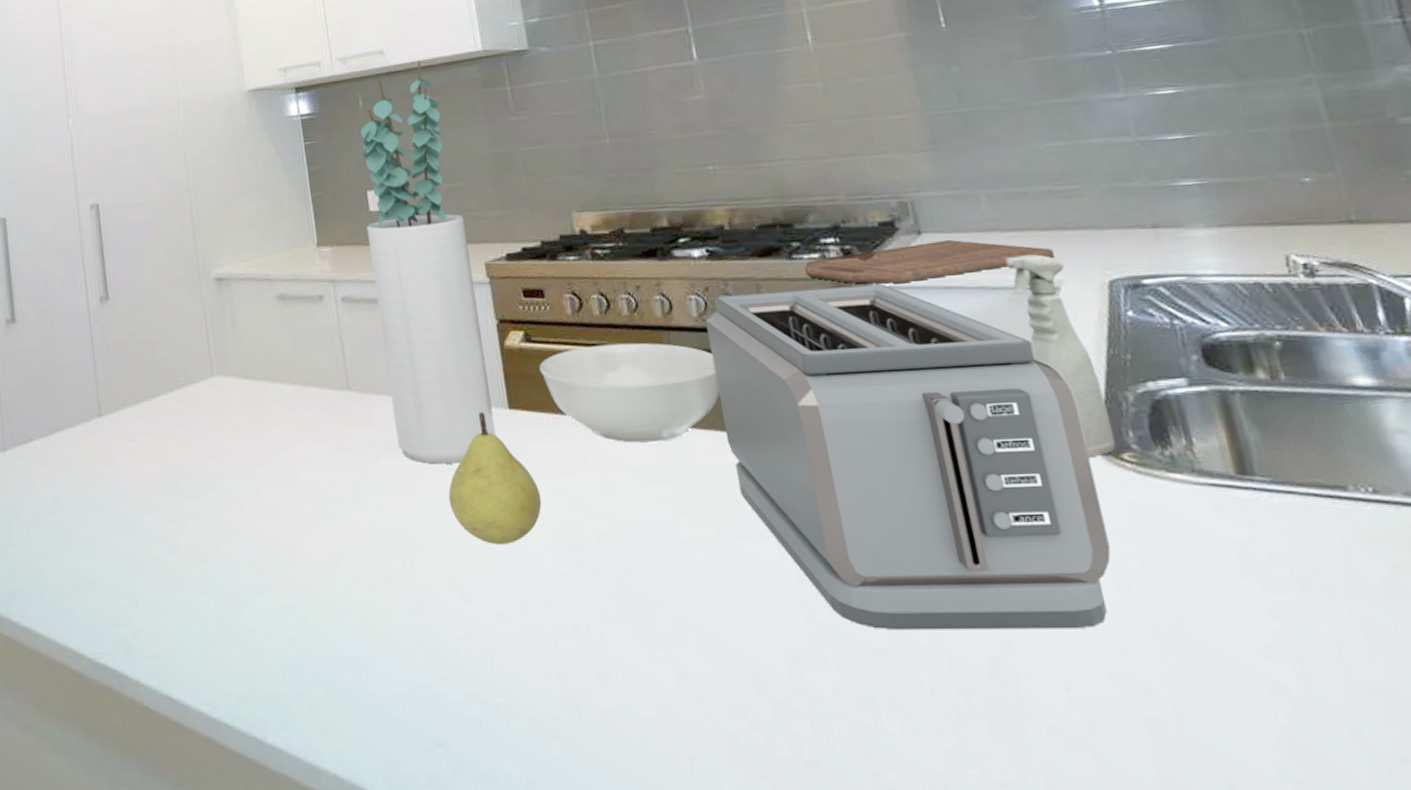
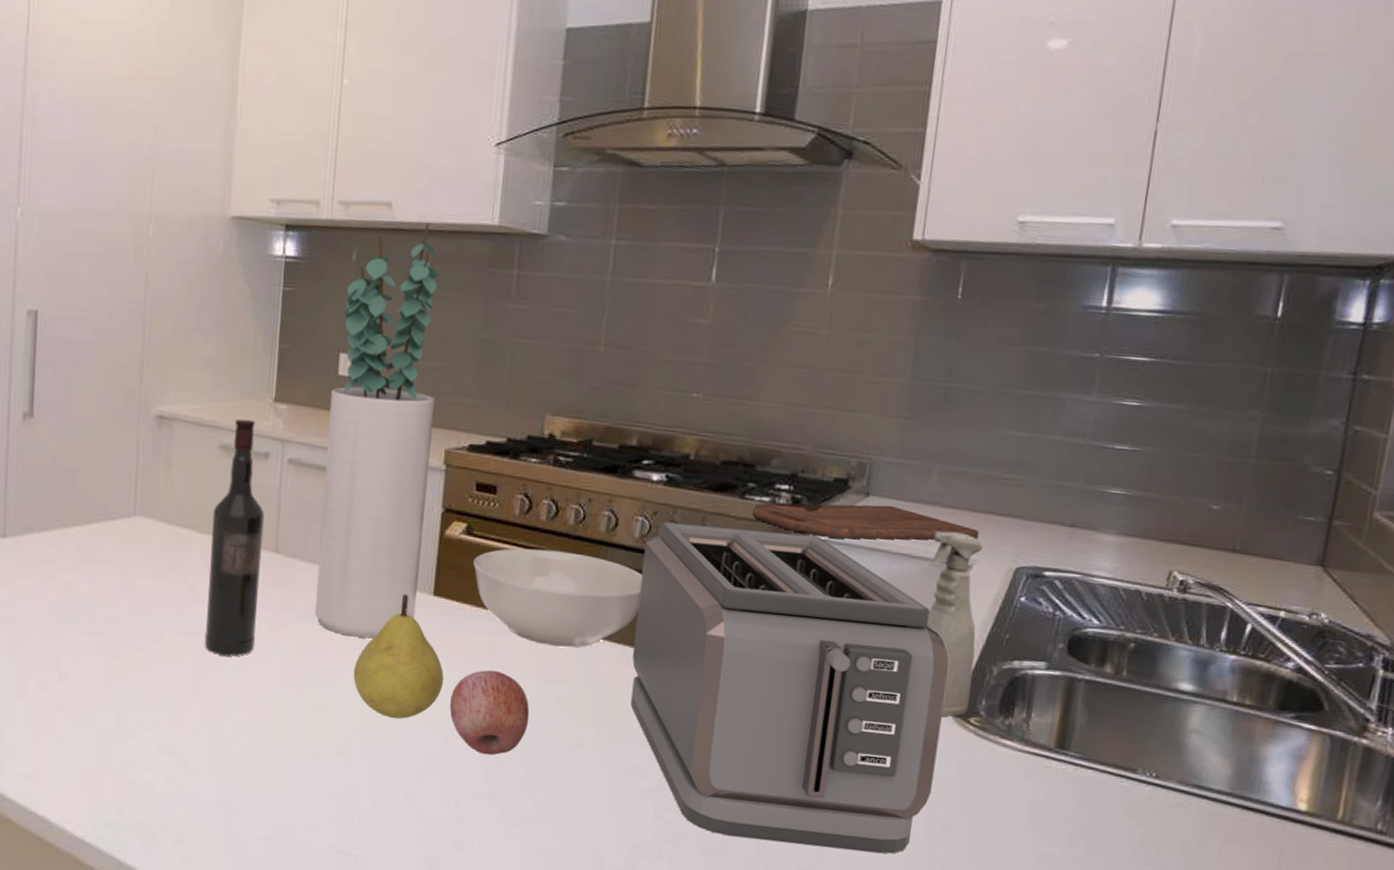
wine bottle: none [282,267,348,502] -> present [204,419,265,656]
fruit: none [552,477,640,572] -> present [449,670,530,755]

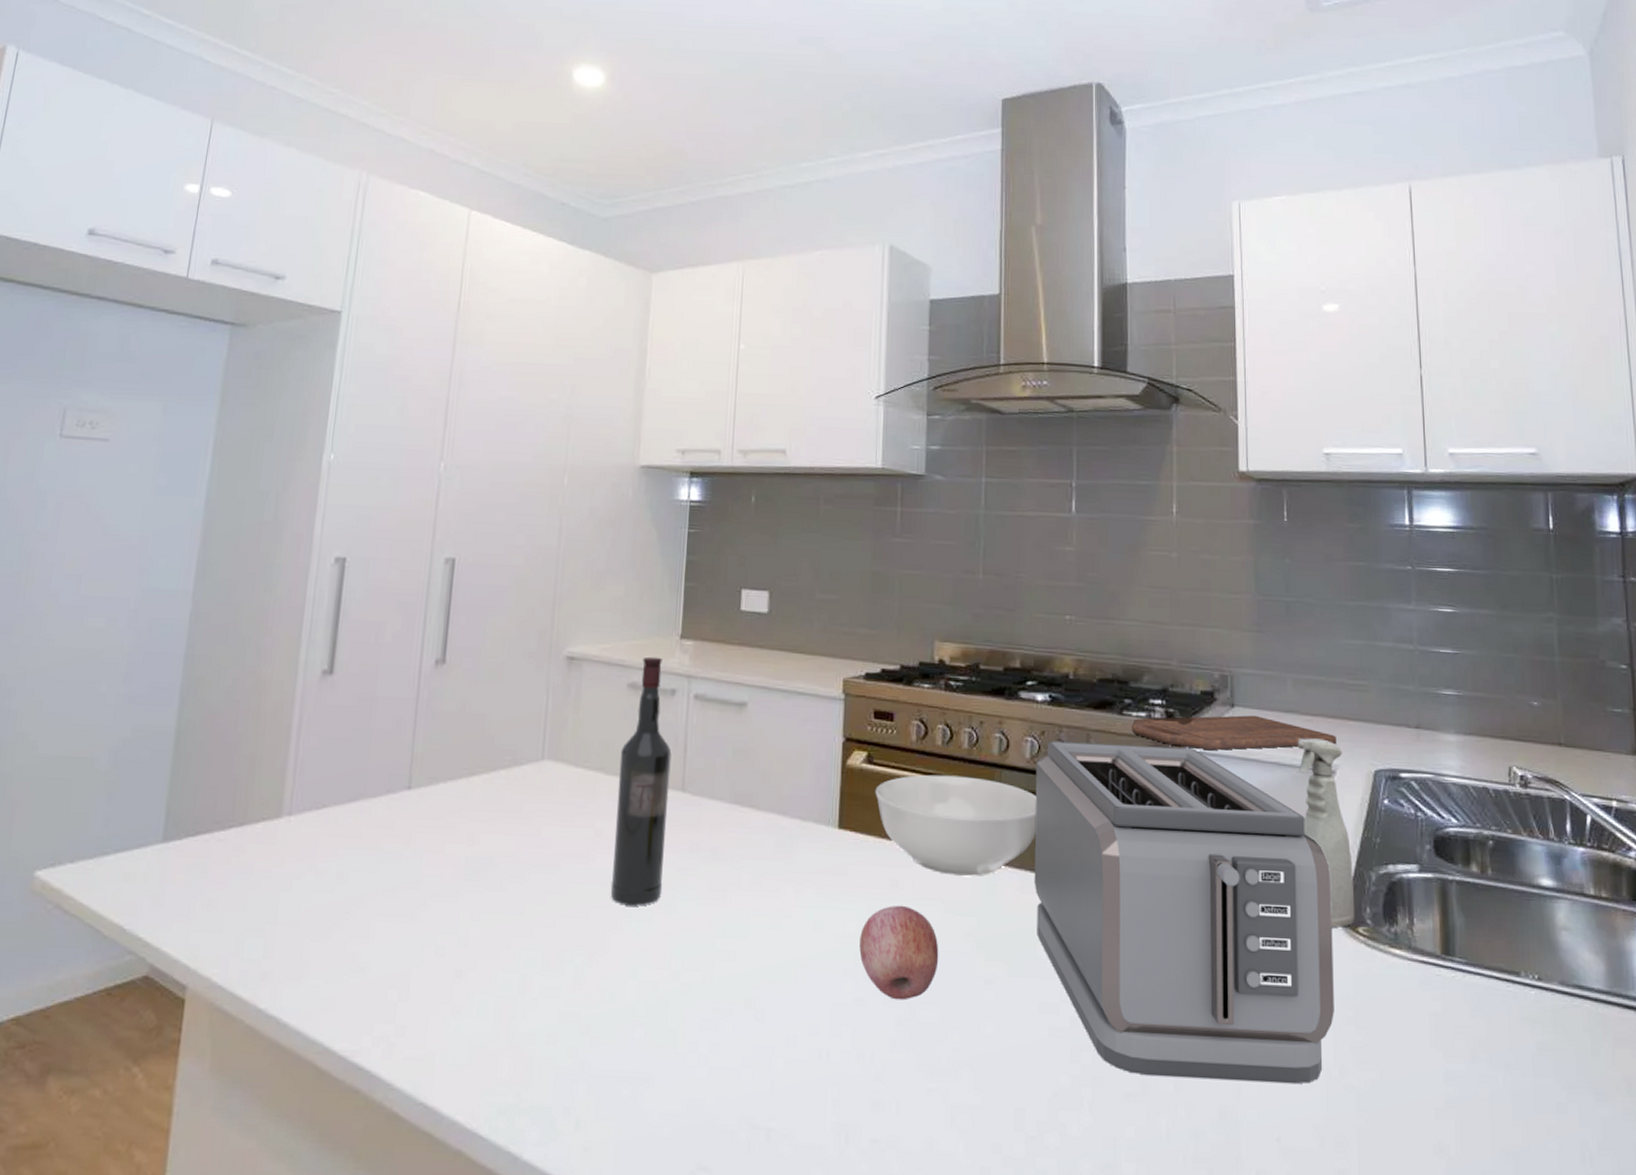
vase: present [315,222,440,639] -> none [722,467,832,878]
fruit: present [353,593,444,719] -> none [761,828,853,965]

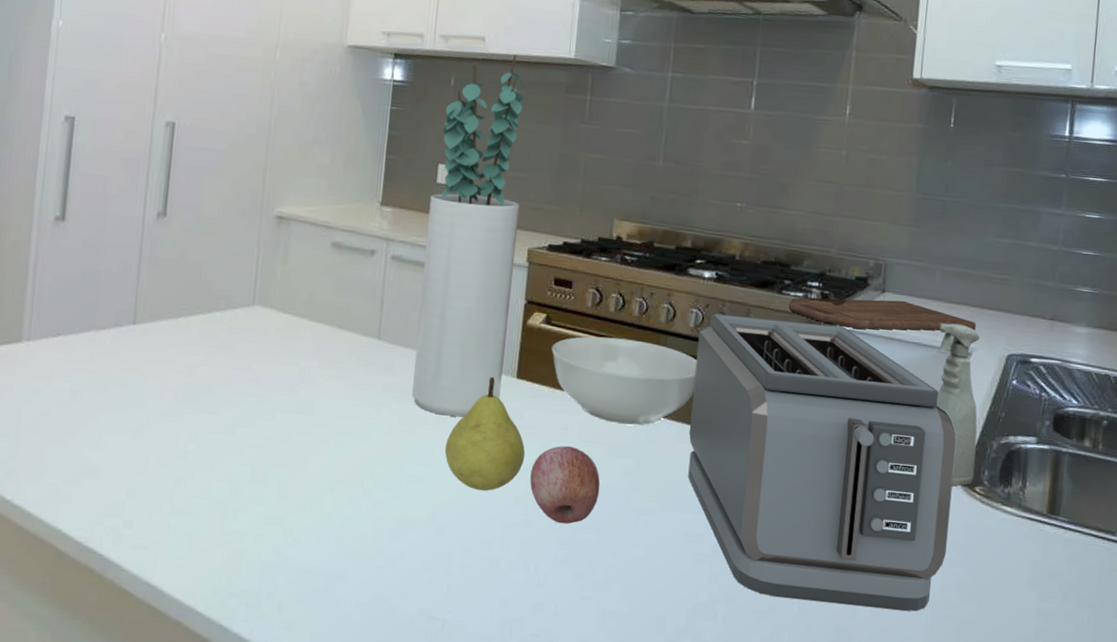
wine bottle: present [610,656,672,905] -> none [312,220,370,433]
vase: none [722,467,832,878] -> present [412,55,525,418]
fruit: none [761,828,853,965] -> present [444,376,526,491]

